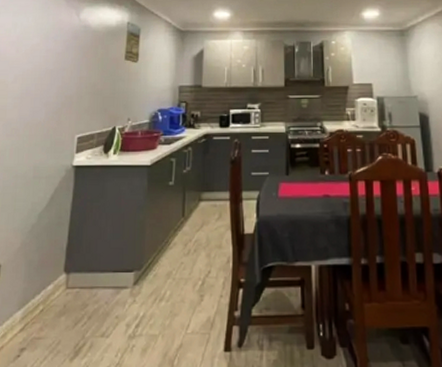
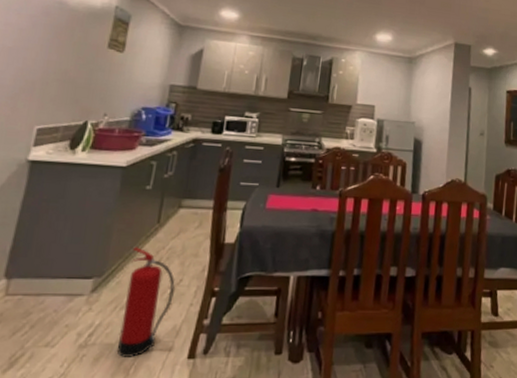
fire extinguisher: none [160,240,204,349] -> present [116,247,176,357]

